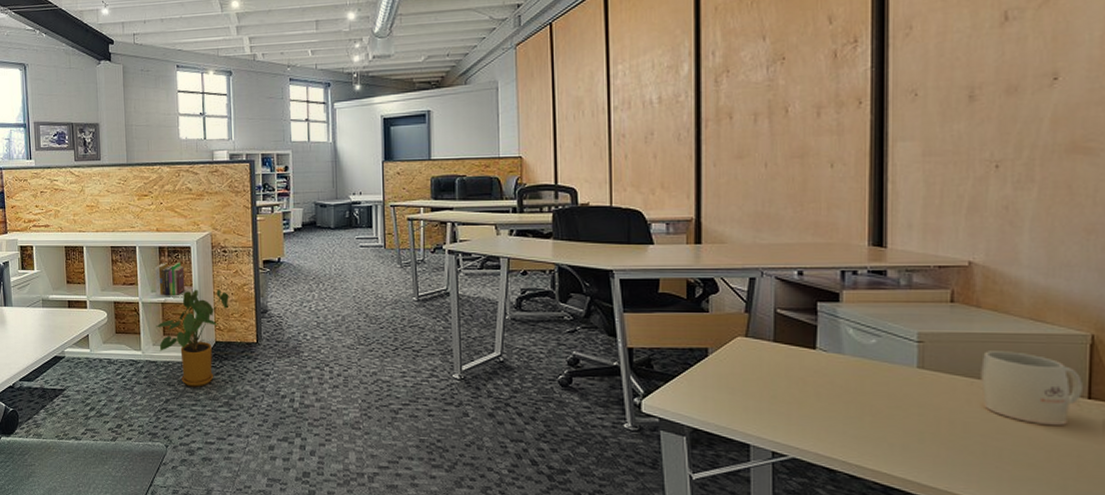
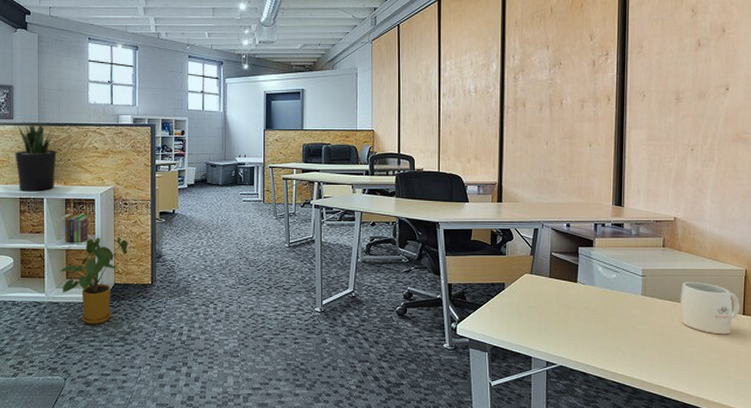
planter: none [104,161,148,240] -> present [15,120,57,192]

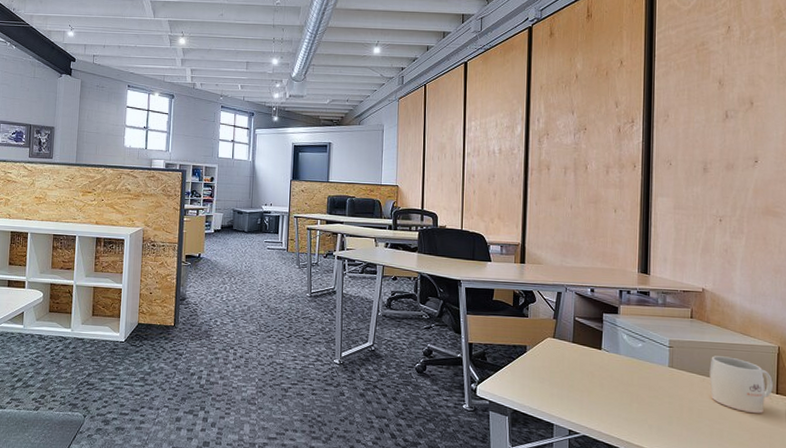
planter: present [15,120,57,192] -> none [51,160,91,229]
house plant: present [59,237,128,325] -> none [86,277,154,363]
books: present [60,212,88,243] -> none [89,251,117,281]

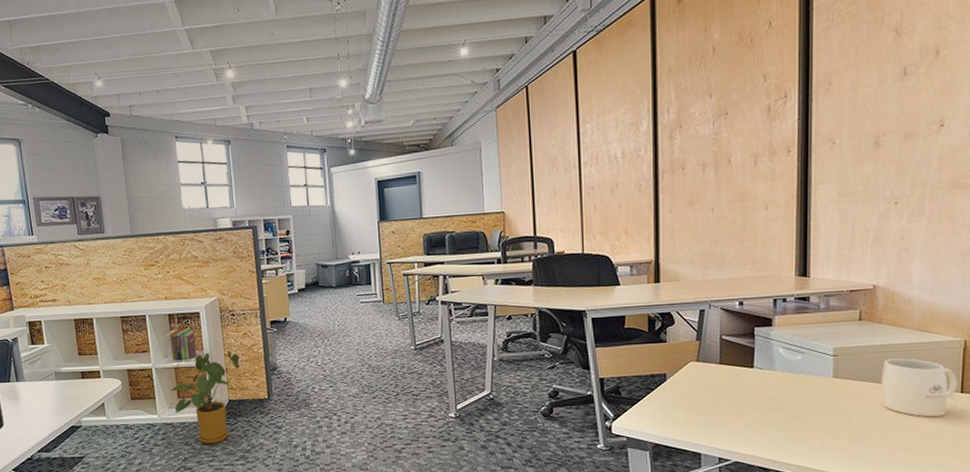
house plant: none [86,277,154,363] -> present [170,351,240,444]
books: none [89,251,117,281] -> present [165,327,197,361]

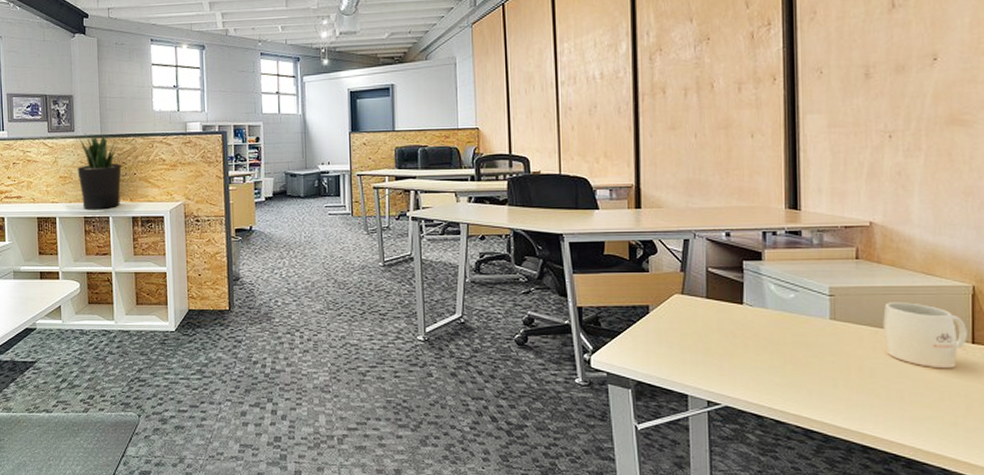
planter: none [110,233,156,310] -> present [77,133,122,210]
books: present [165,327,197,361] -> none [128,231,159,266]
house plant: present [170,351,240,444] -> none [129,258,202,356]

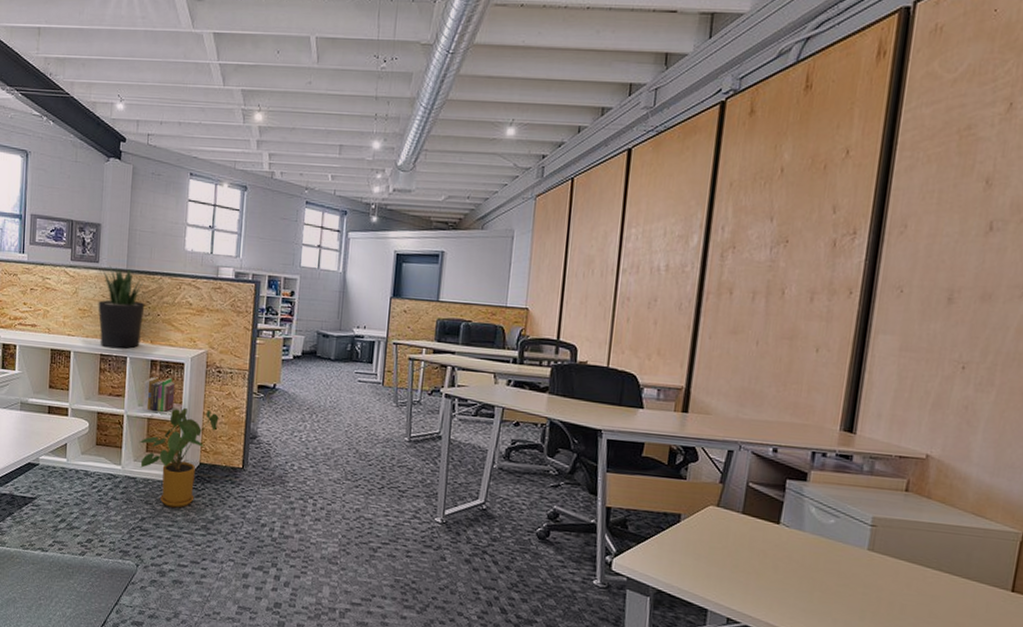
books: none [128,231,159,266] -> present [142,377,176,412]
house plant: none [129,258,202,356] -> present [139,408,219,508]
mug: present [883,302,967,369] -> none [920,539,1009,615]

